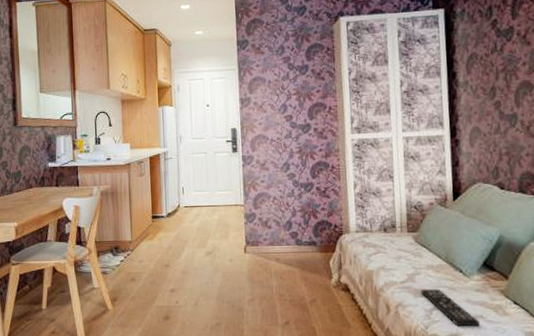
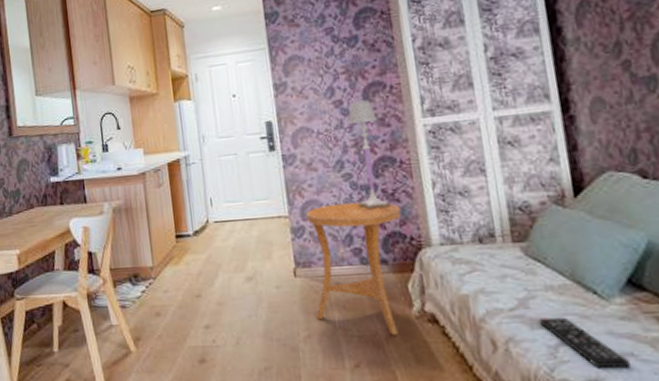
side table: none [258,196,330,300] -> present [306,202,402,336]
table lamp: none [296,117,323,203] -> present [348,99,392,211]

